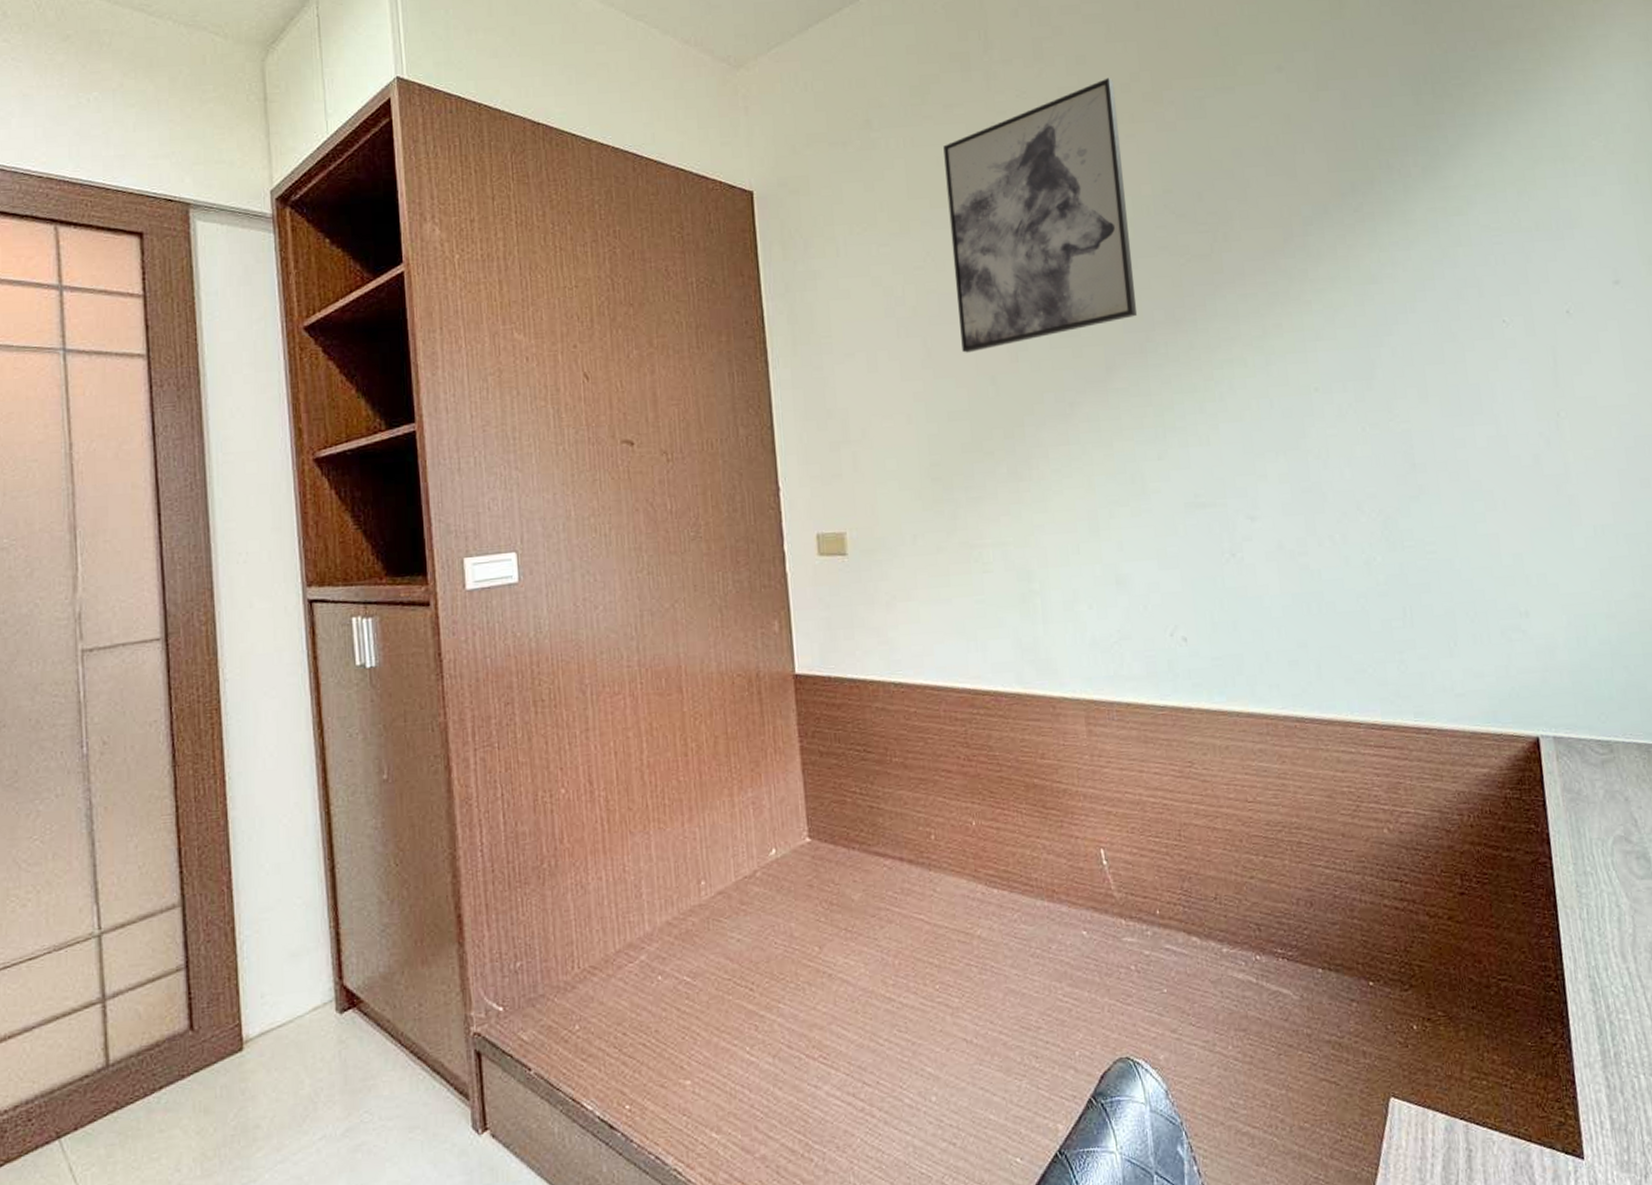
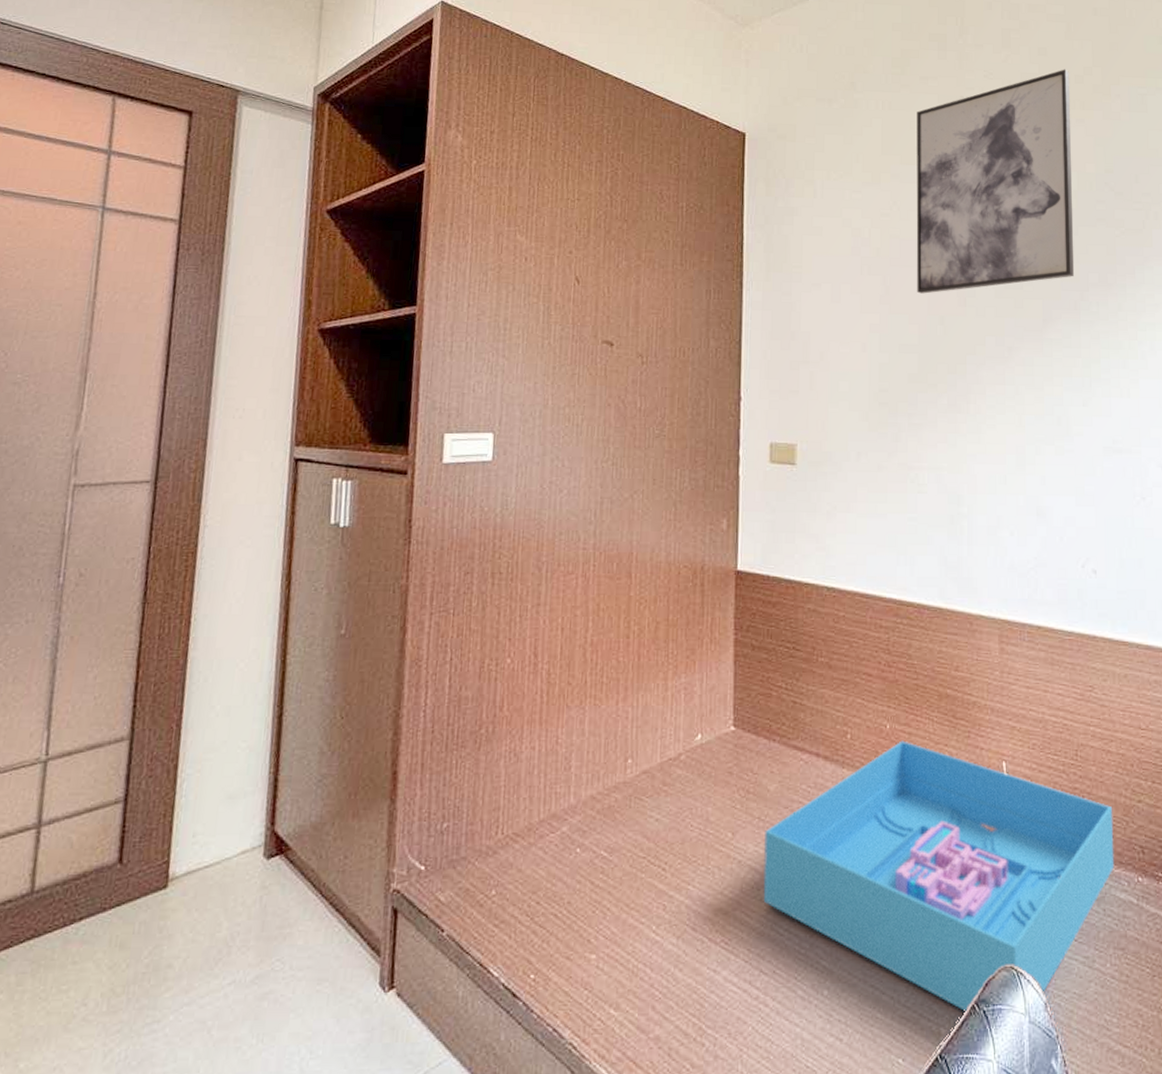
storage bin: none [853,836,1230,1108] -> present [763,740,1115,1014]

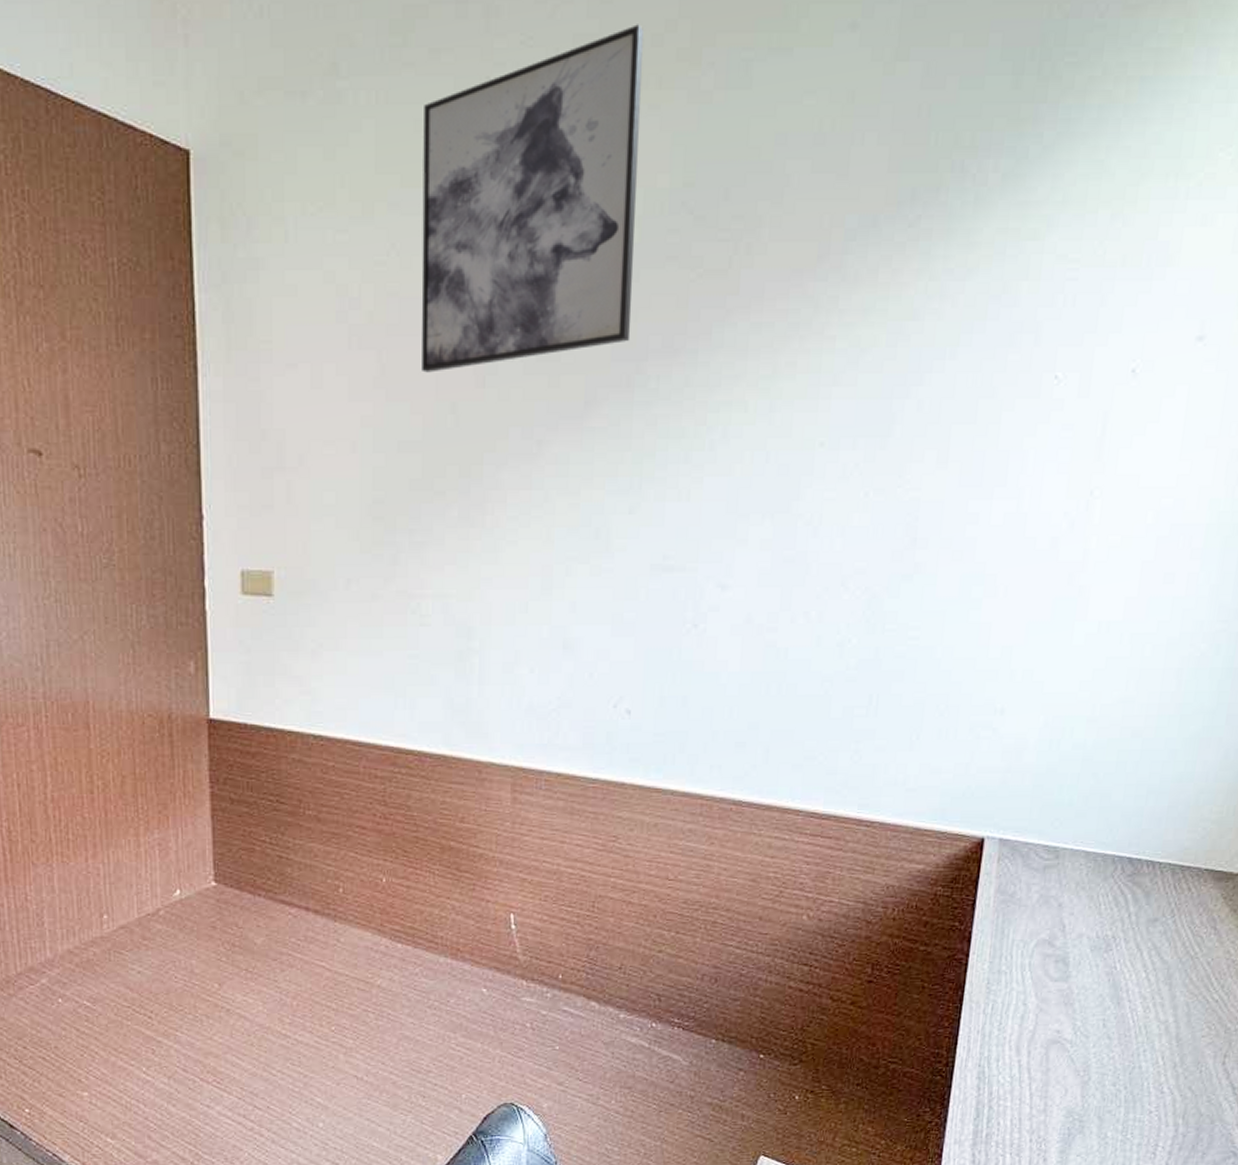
storage bin: present [763,740,1115,1014] -> none [252,894,630,1143]

